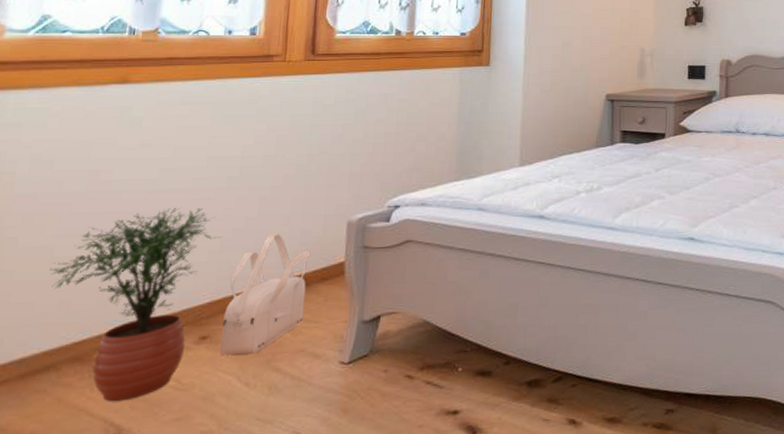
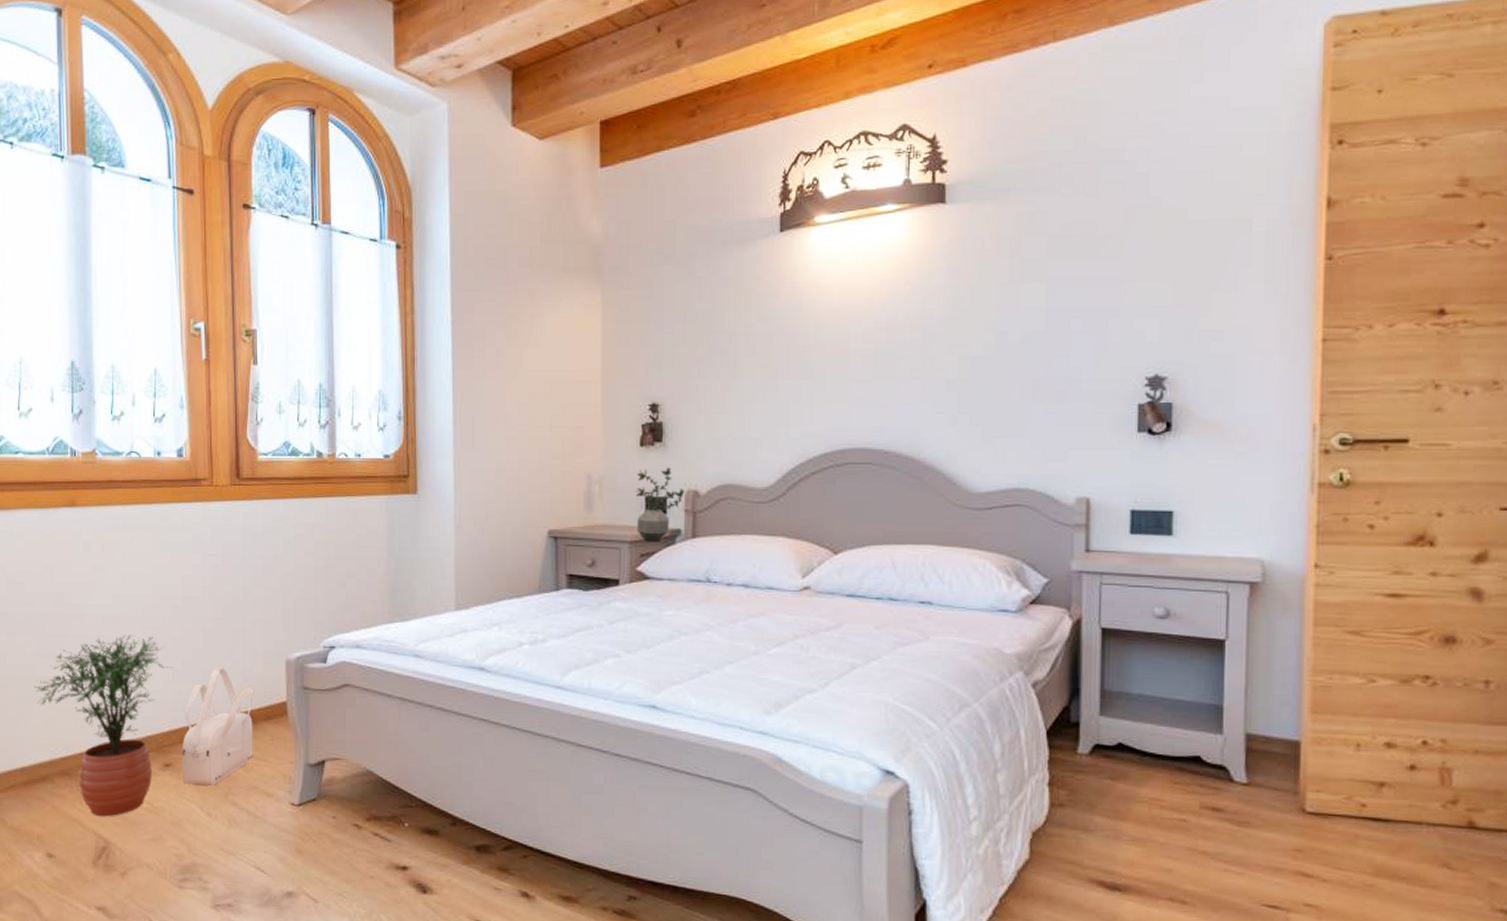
potted plant: none [680,42,720,102] -> present [636,467,685,542]

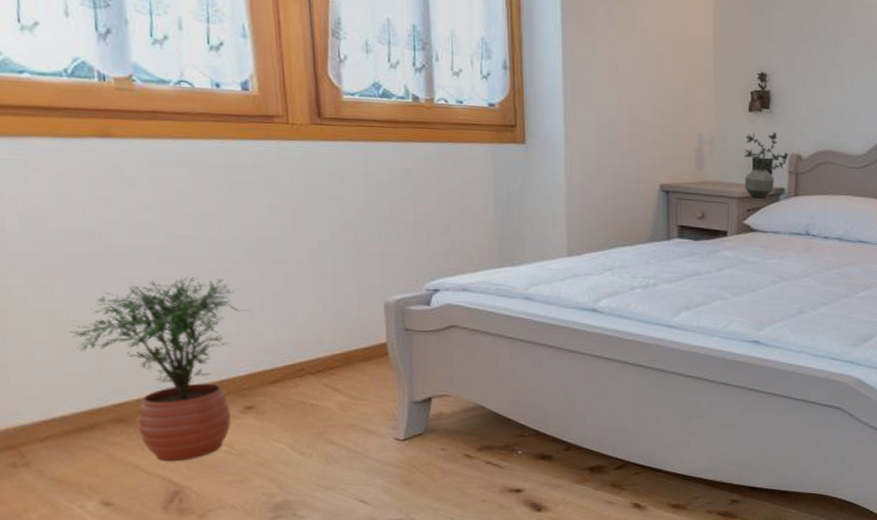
handbag: present [183,667,254,786] -> none [266,310,351,426]

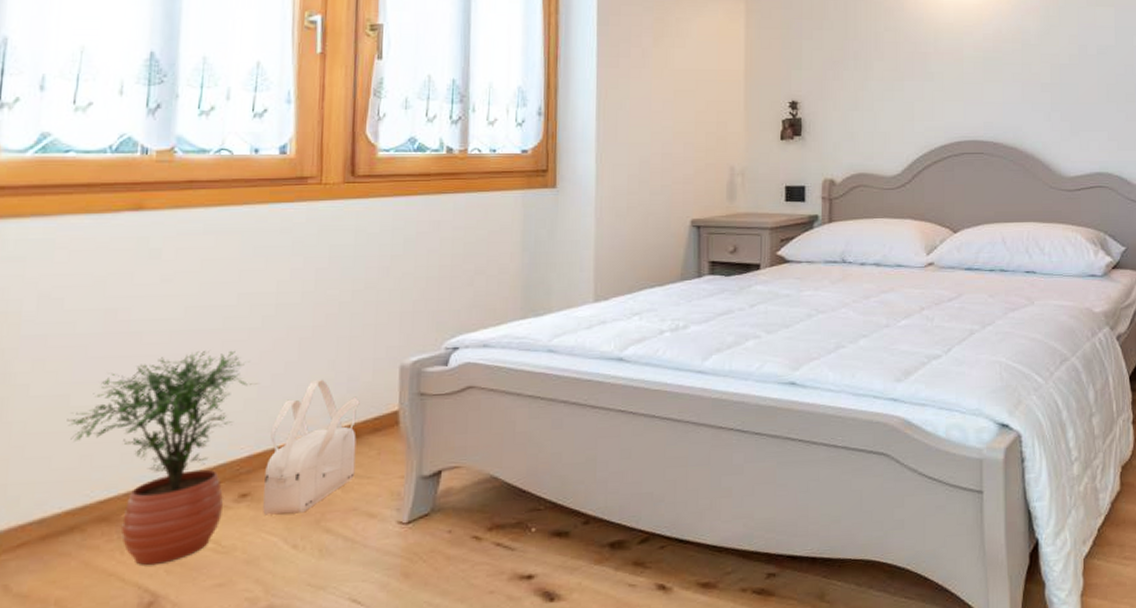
handbag: none [266,310,351,426] -> present [263,379,360,515]
potted plant: present [744,132,789,199] -> none [777,159,822,228]

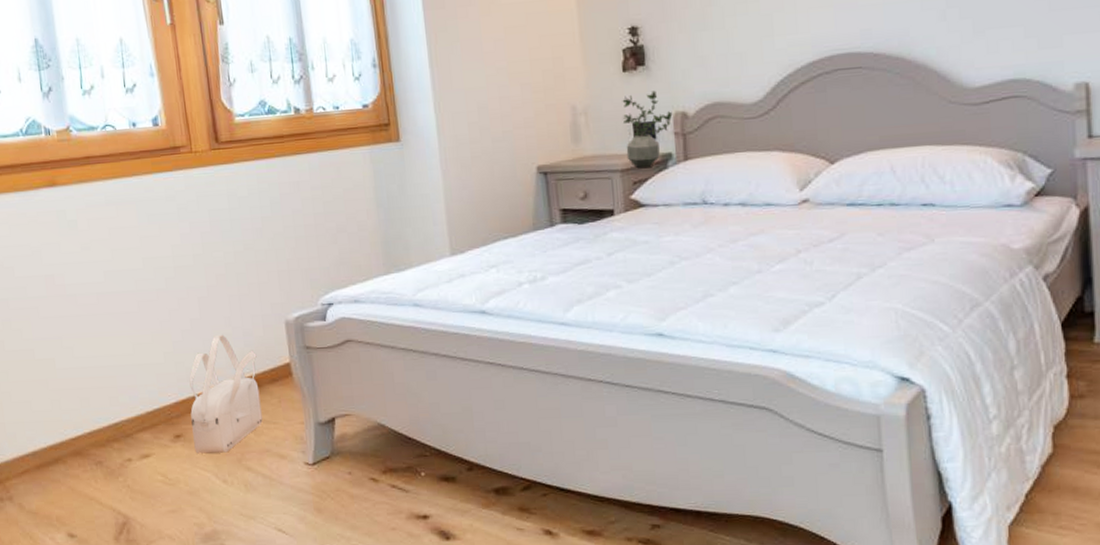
potted plant: present [68,351,258,565] -> none [37,310,172,492]
potted plant: none [777,159,822,228] -> present [622,90,673,168]

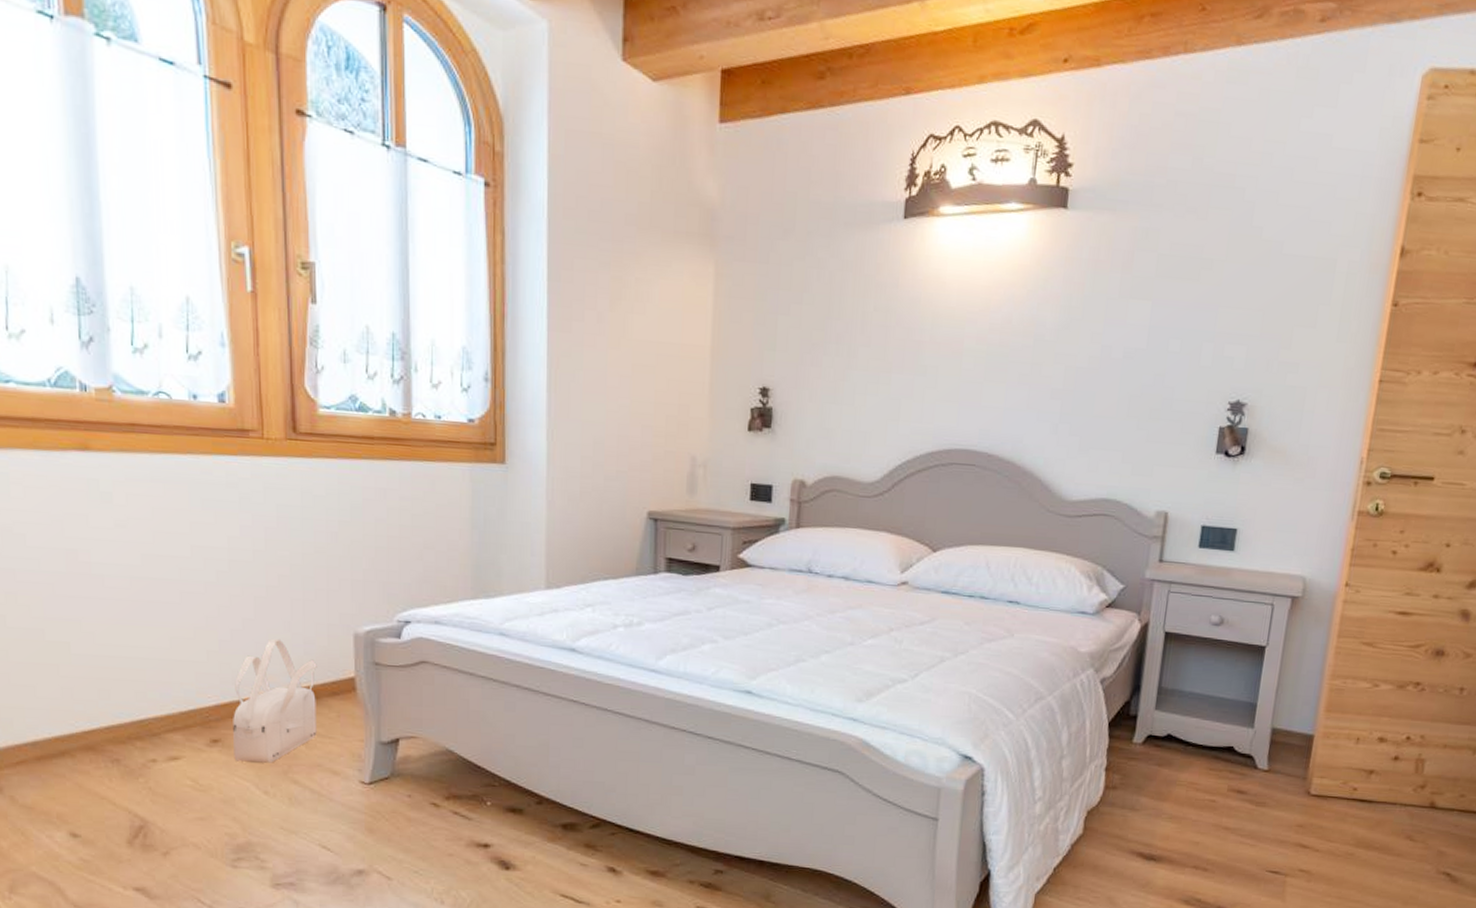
potted plant: present [622,90,673,168] -> none [740,454,791,530]

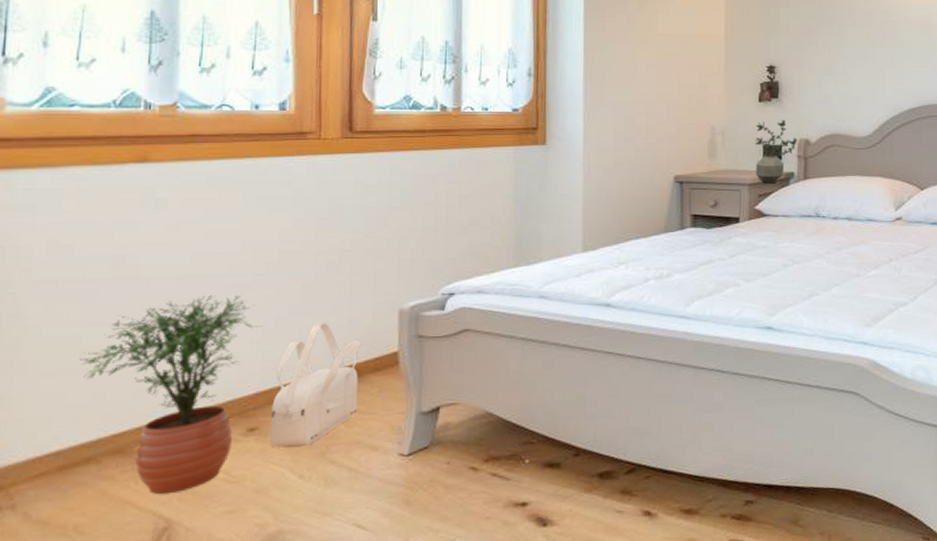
potted plant: none [46,599,218,794] -> present [81,295,263,494]
potted plant: none [740,454,791,530] -> present [755,120,798,184]

